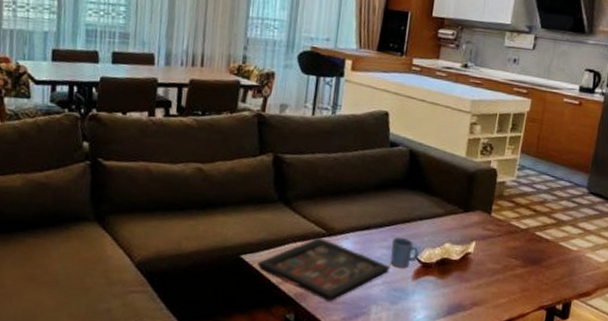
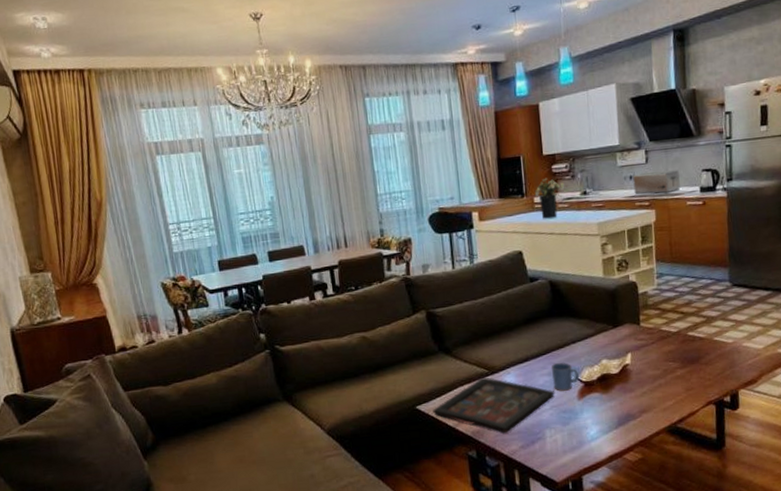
flower arrangement: none [414,41,450,86] -> present [534,177,567,220]
toaster: none [515,58,563,86] -> present [633,170,680,195]

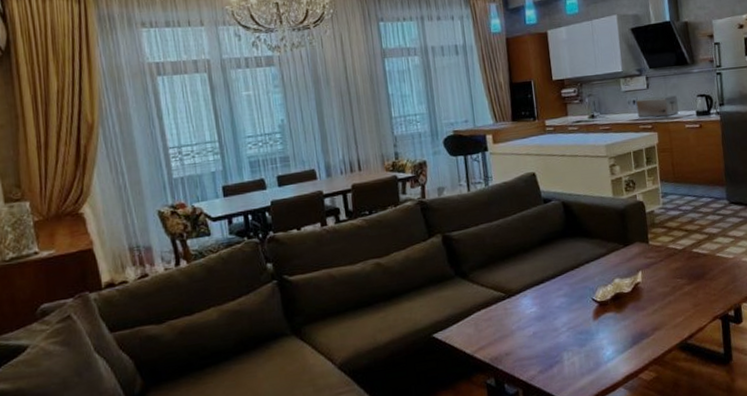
decorative tray: present [433,377,556,433] -> none [450,300,572,358]
flower arrangement: present [534,177,567,220] -> none [545,101,576,142]
mug: present [551,363,579,391] -> none [566,283,594,312]

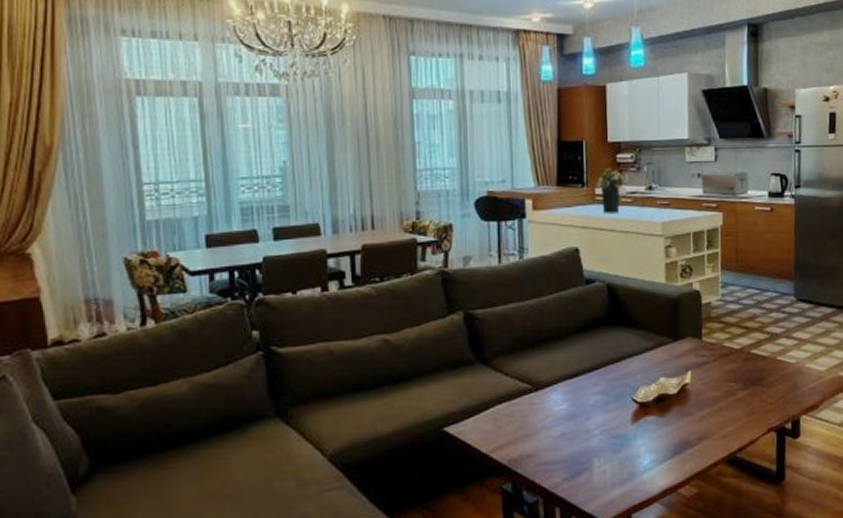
flower arrangement: none [545,101,576,142] -> present [596,167,632,215]

